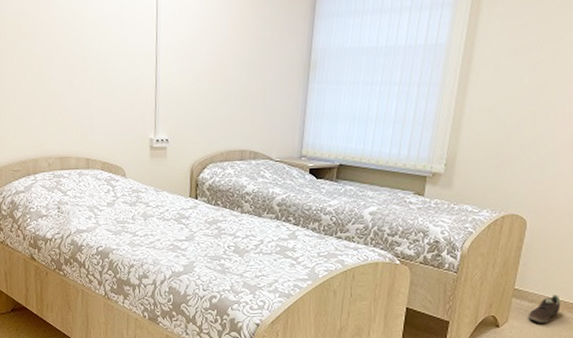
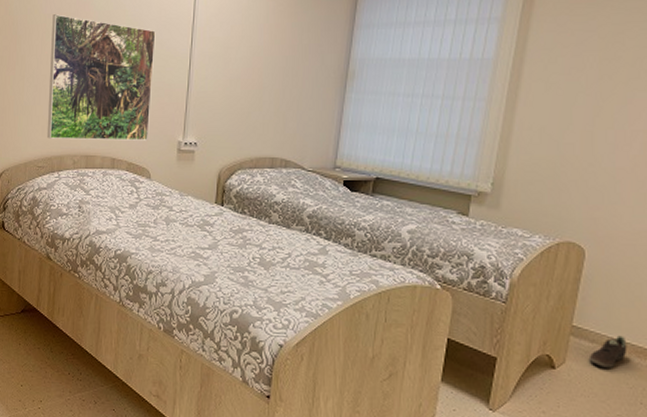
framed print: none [13,13,121,143] -> present [46,14,156,141]

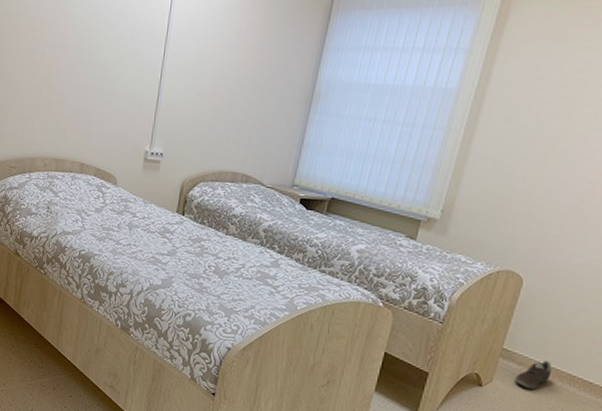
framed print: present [46,14,156,141] -> none [19,18,130,148]

